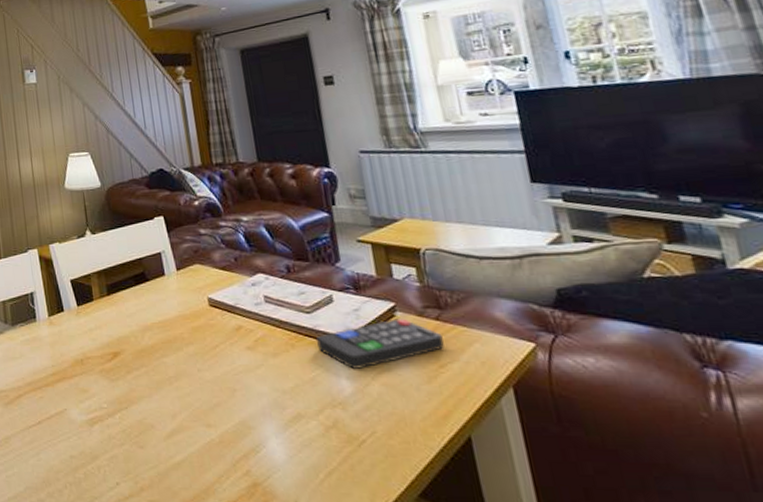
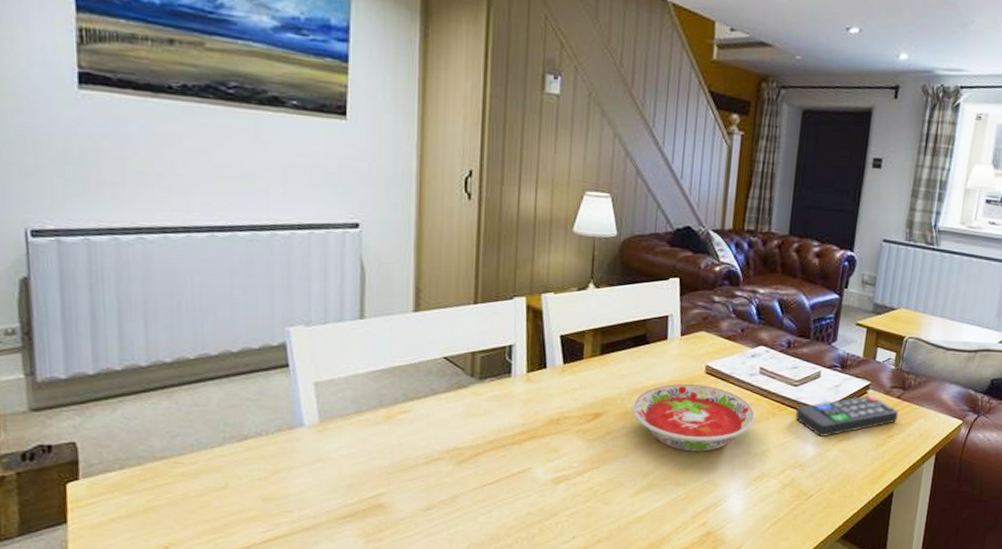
bowl: none [145,317,274,390] -> present [631,383,756,452]

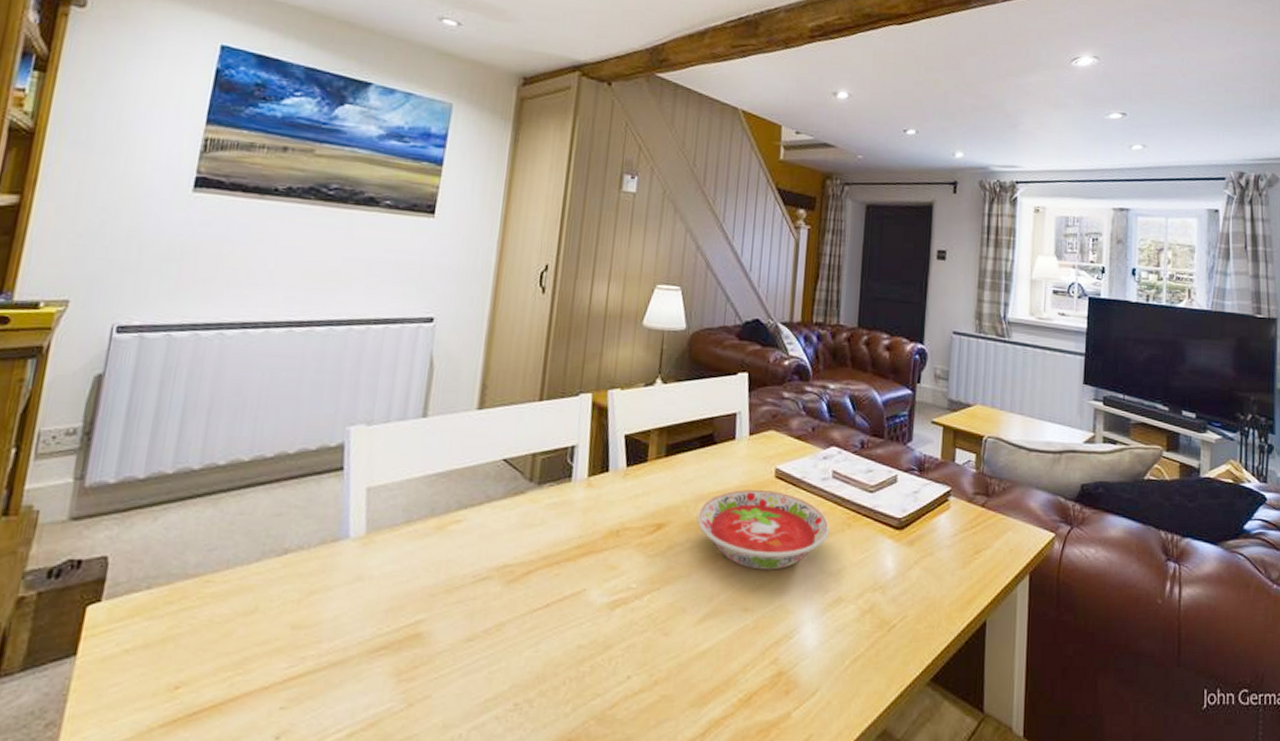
remote control: present [795,395,898,436] -> none [873,503,984,552]

